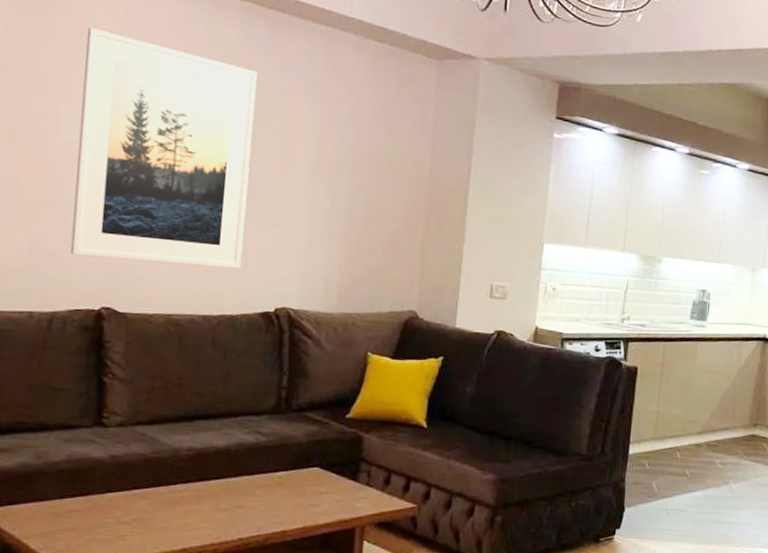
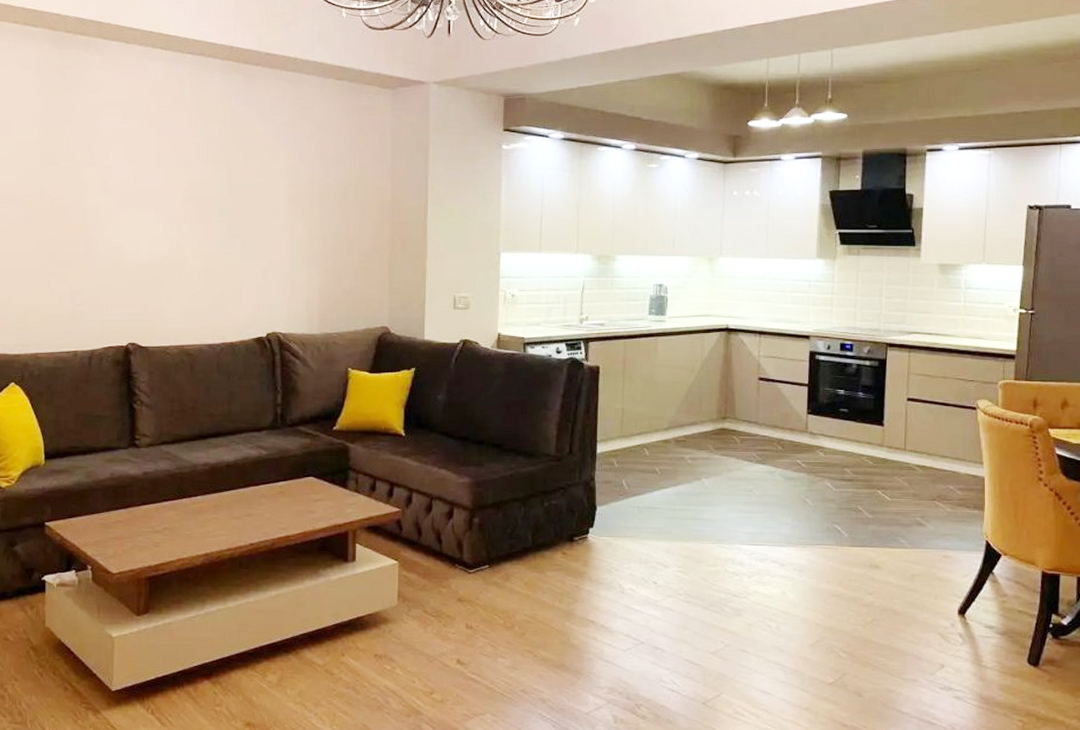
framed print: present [70,28,258,269] -> none [102,102,239,300]

